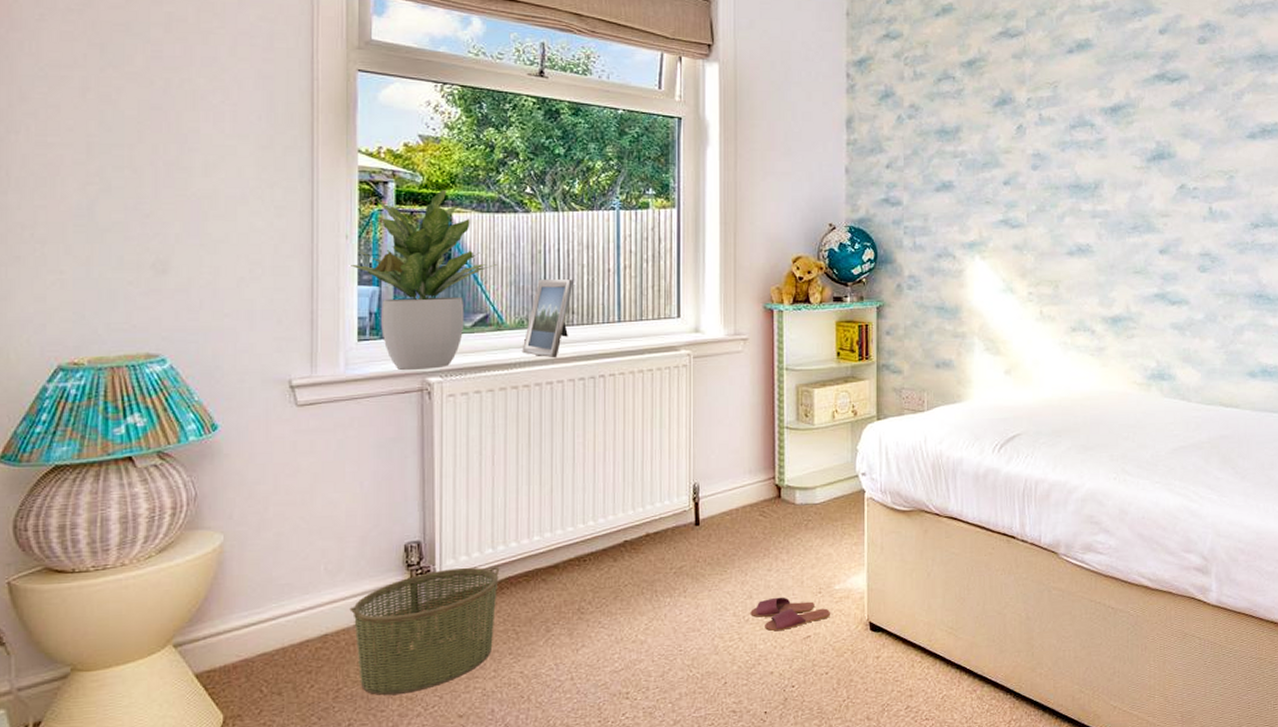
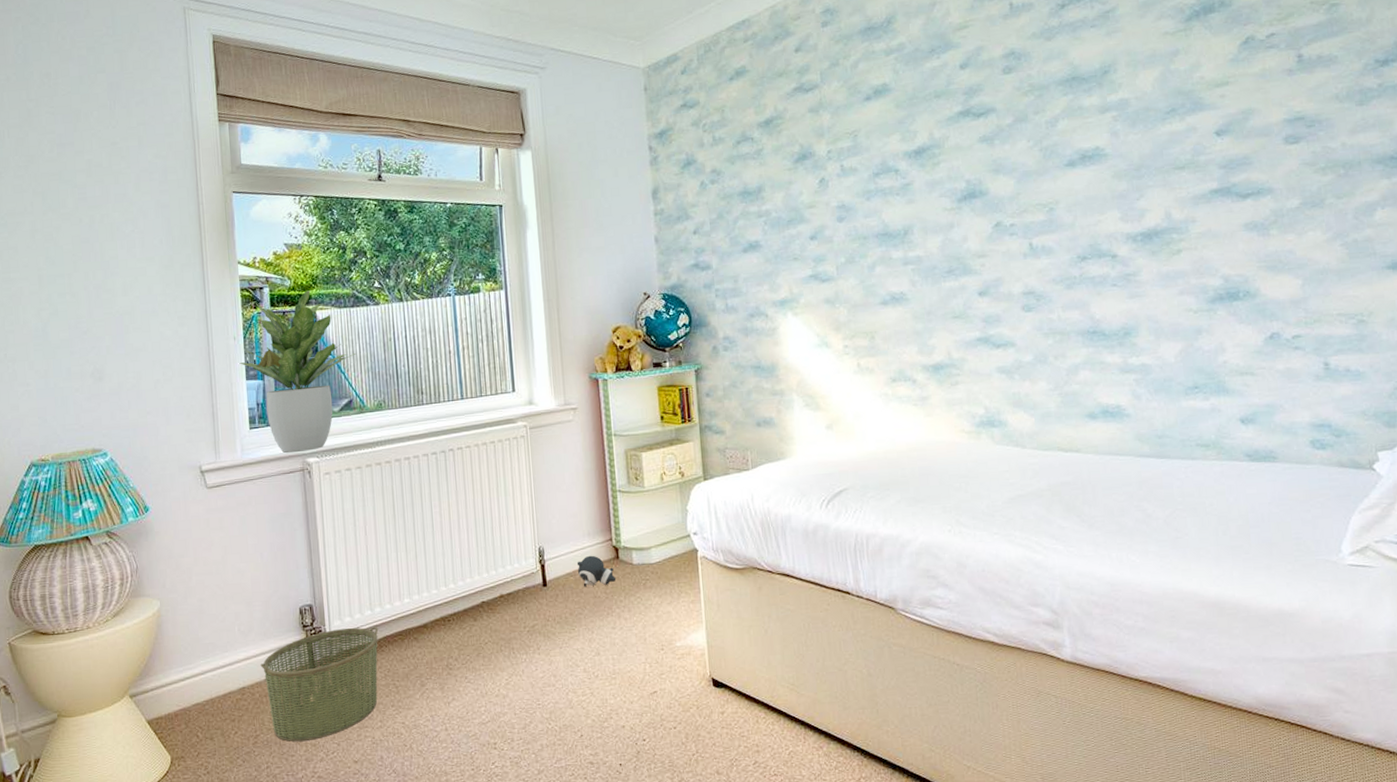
picture frame: present [522,280,574,358] -> none [382,363,421,436]
stuffed animal: none [734,493,776,527] -> present [577,555,617,587]
slippers: present [750,597,830,631] -> none [599,653,674,686]

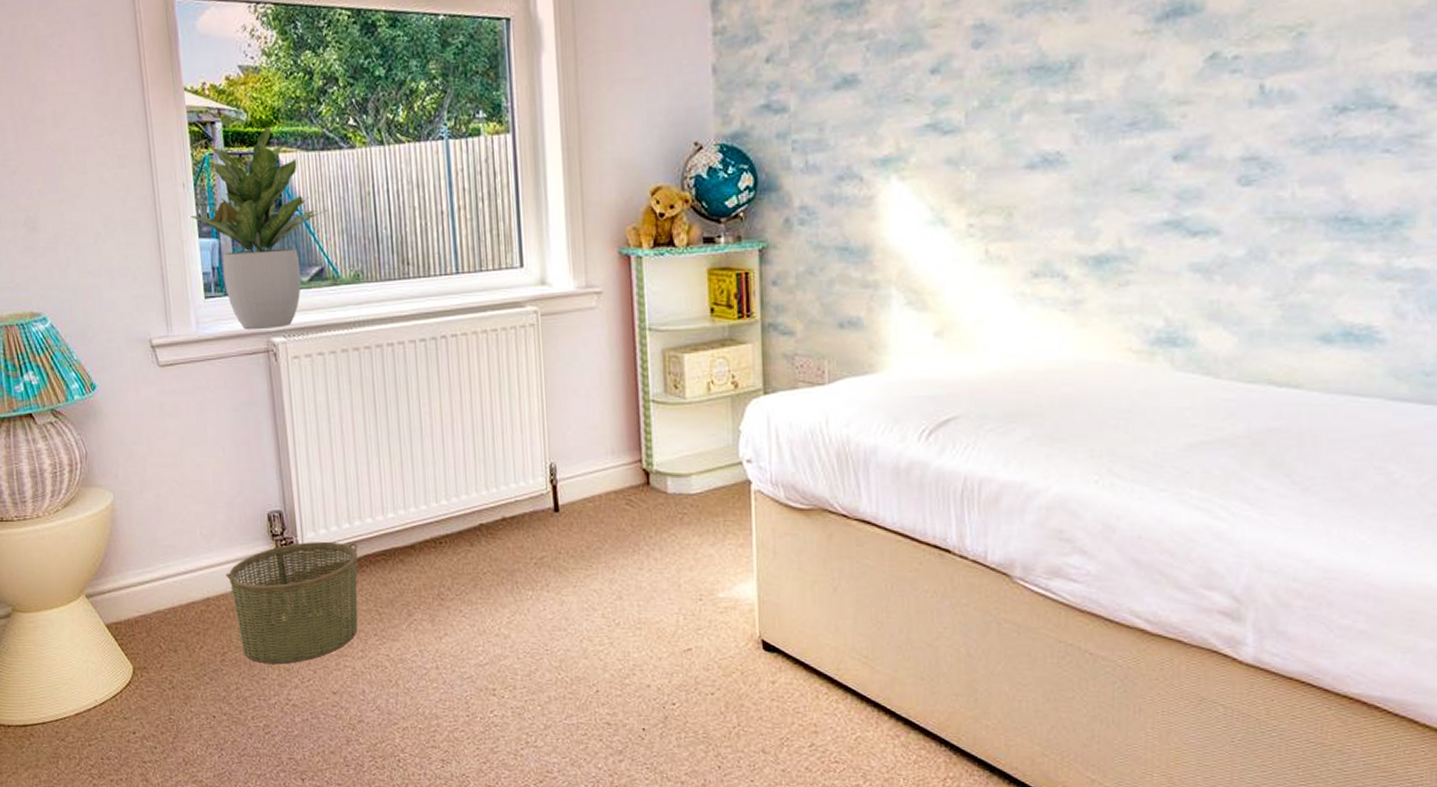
stuffed animal: present [577,555,617,587] -> none [596,478,646,517]

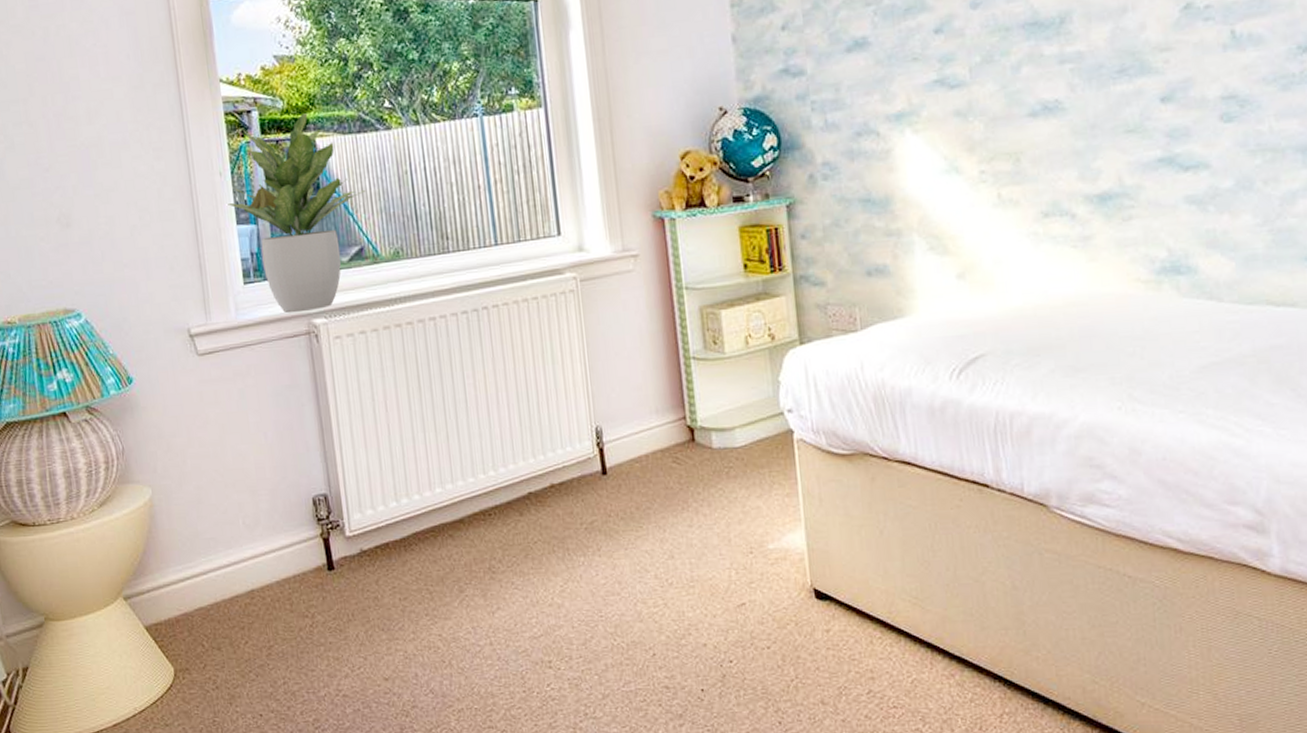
basket: present [225,541,358,664] -> none [270,520,409,654]

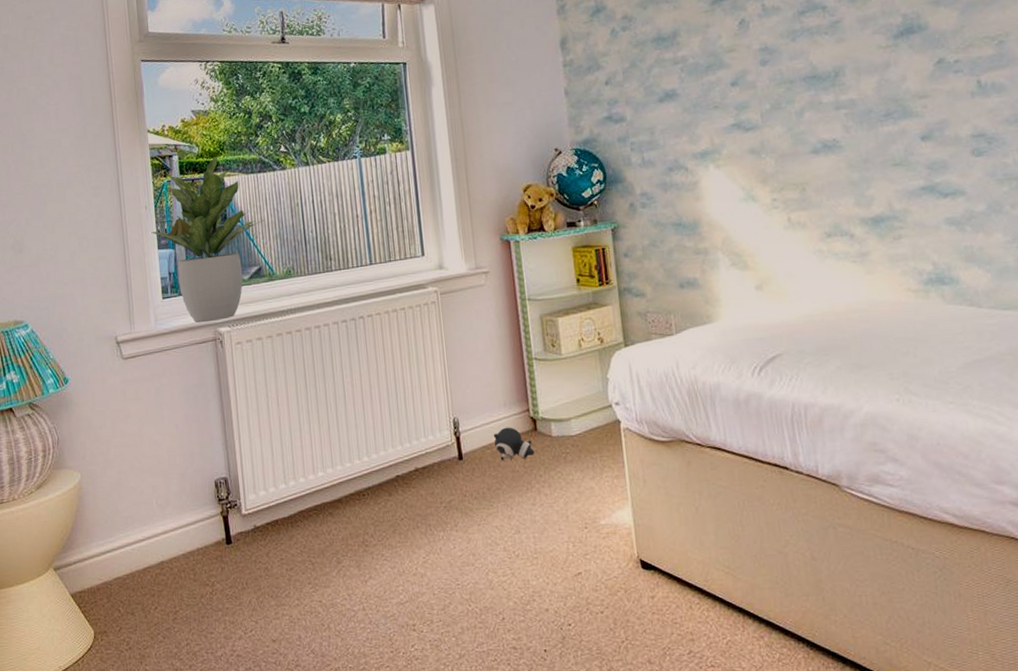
stuffed animal: none [643,437,693,476] -> present [493,427,535,461]

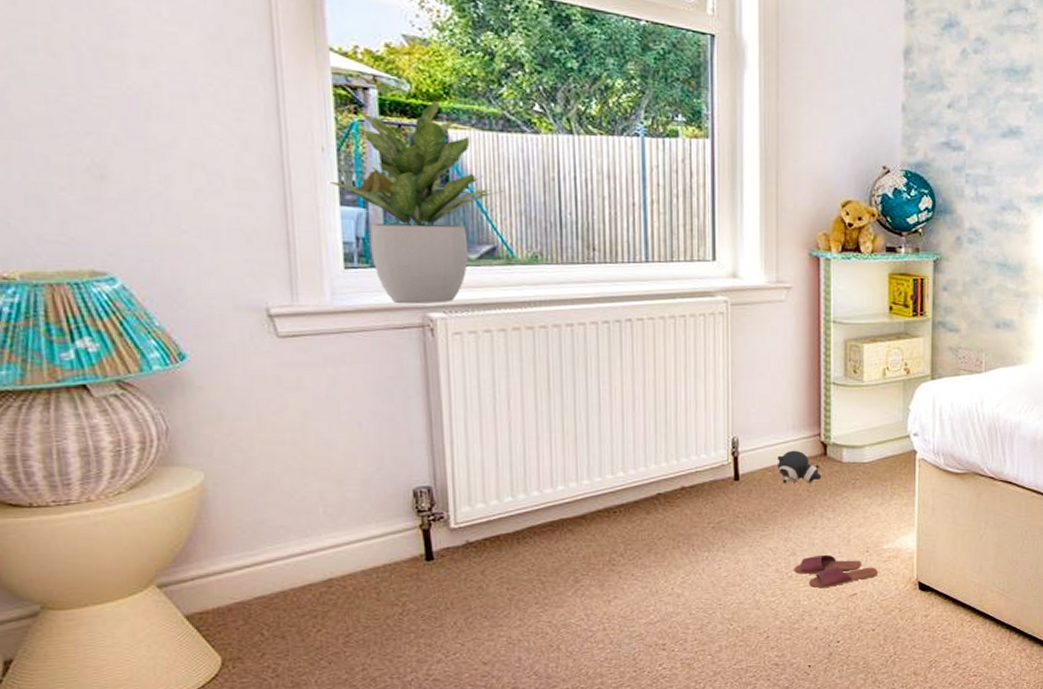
slippers: none [520,532,599,566] -> present [794,554,878,587]

